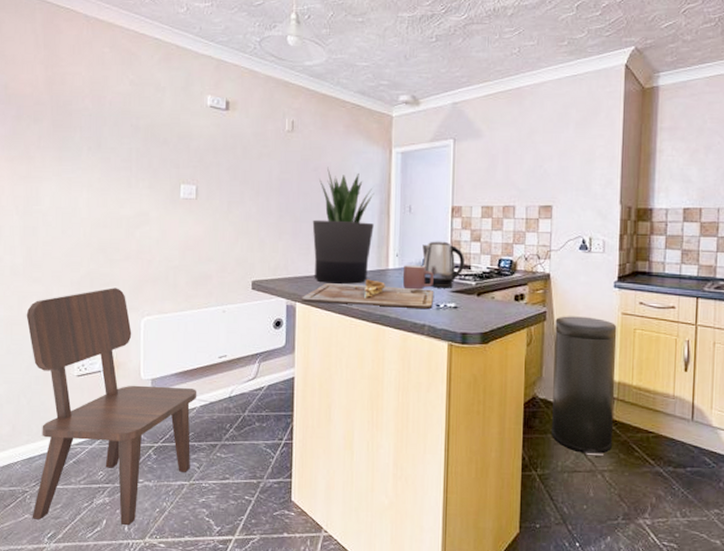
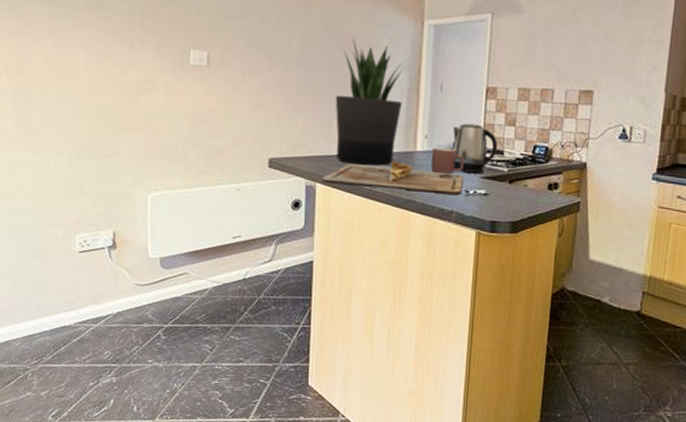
dining chair: present [26,288,197,525] -> none [21,160,210,405]
pedal bin: present [552,316,617,457] -> none [578,207,652,350]

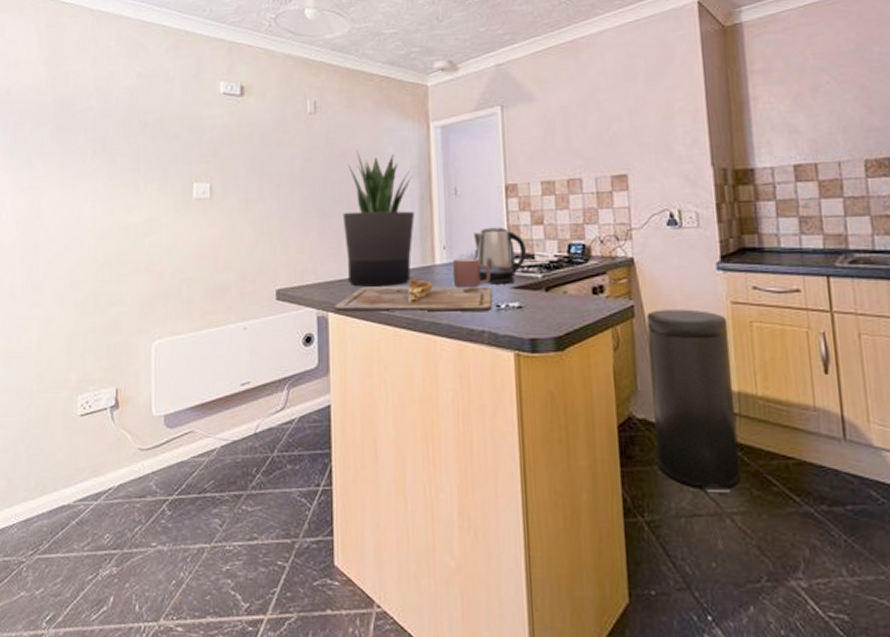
pedal bin: none [578,207,652,350] -> present [646,309,741,494]

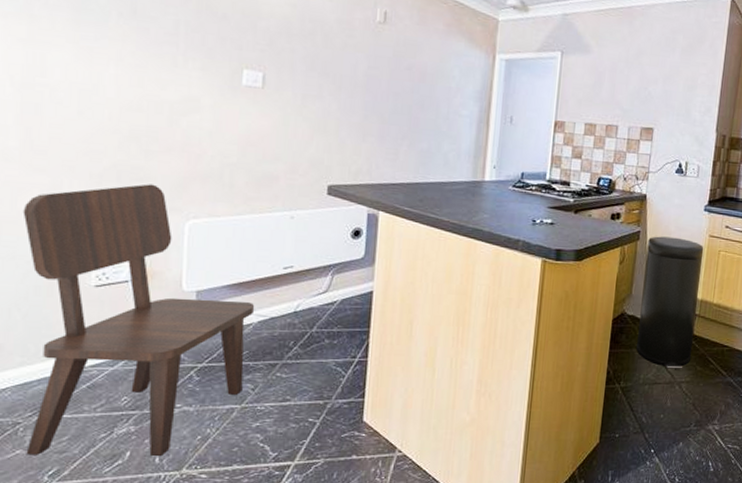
dining chair: none [25,307,217,603] -> present [23,184,255,456]
cutting board: present [335,279,493,312] -> none [386,190,531,224]
planter: present [342,149,415,287] -> none [402,66,474,195]
mug: present [452,258,491,289] -> none [498,177,532,205]
kettle: present [474,227,528,285] -> none [521,155,565,204]

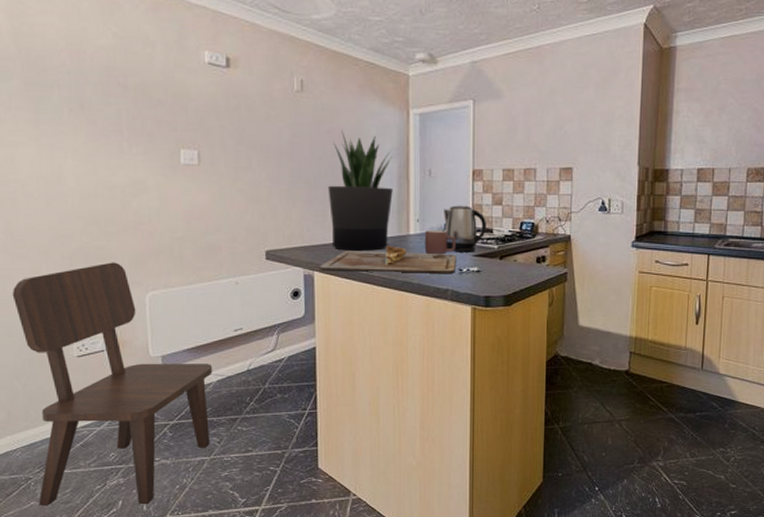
cutting board: none [386,190,531,224] -> present [320,246,457,273]
planter: none [402,66,474,195] -> present [327,129,393,251]
mug: none [498,177,532,205] -> present [424,230,456,255]
kettle: none [521,155,565,204] -> present [444,205,487,253]
pedal bin: present [636,236,704,369] -> none [573,276,634,407]

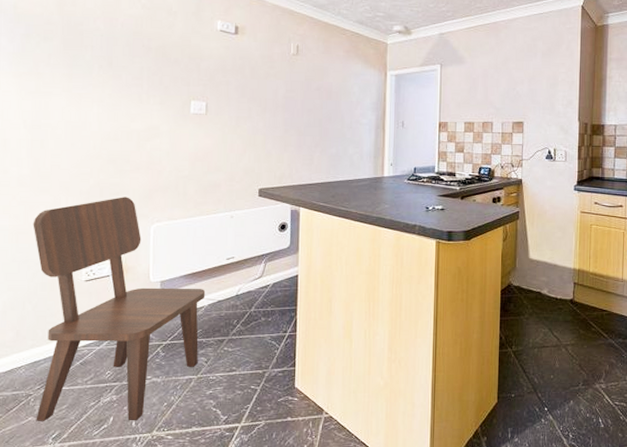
cutting board: present [320,246,457,273] -> none [305,186,424,211]
planter: present [327,129,393,251] -> none [315,86,371,190]
mug: present [424,230,456,255] -> none [396,173,423,195]
kettle: present [444,205,487,253] -> none [414,152,451,193]

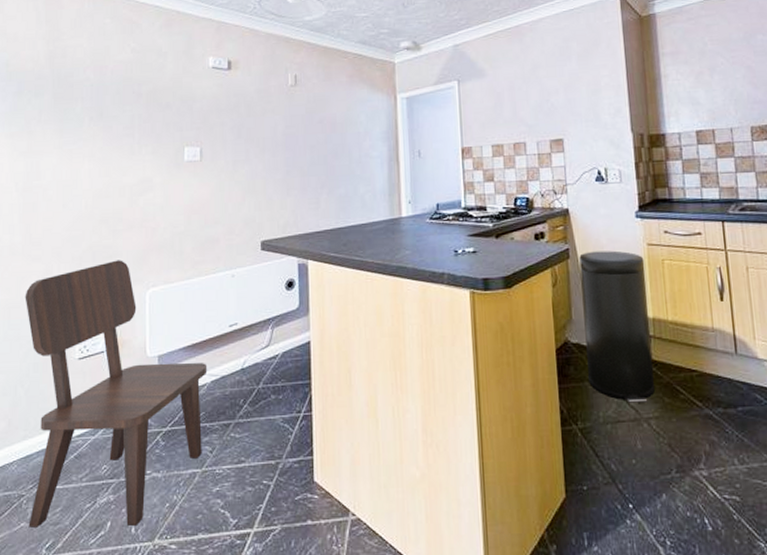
pedal bin: none [524,215,577,333] -> present [579,250,656,403]

